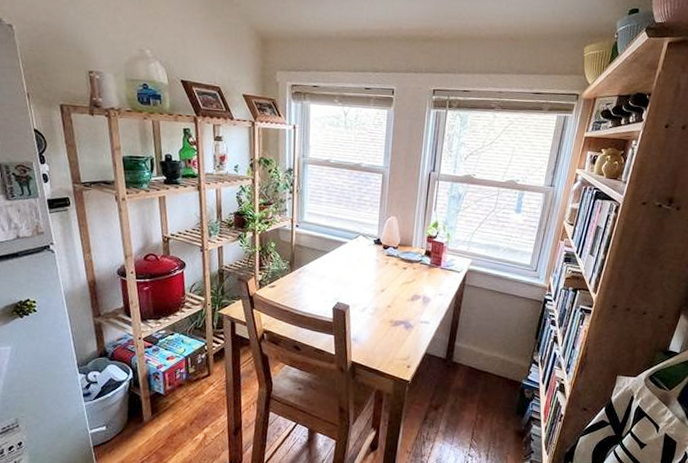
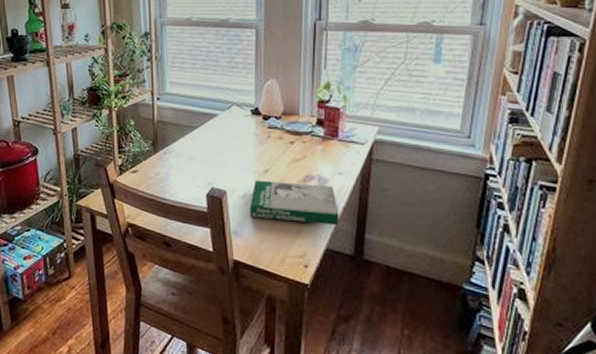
book: none [367,298,437,335] -> present [250,180,339,226]

